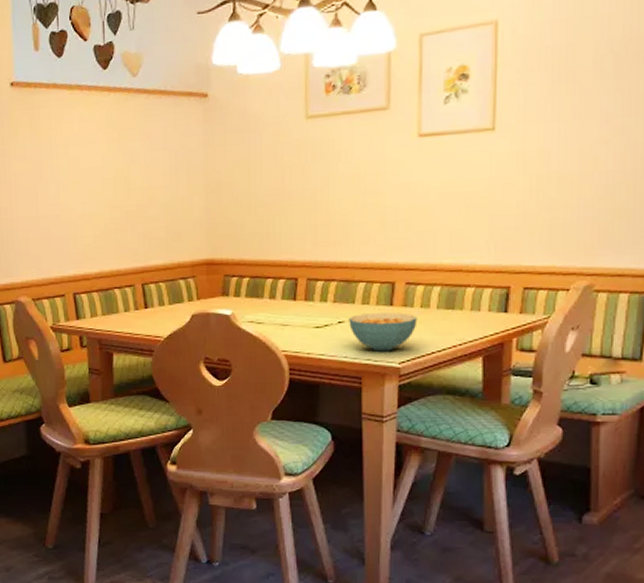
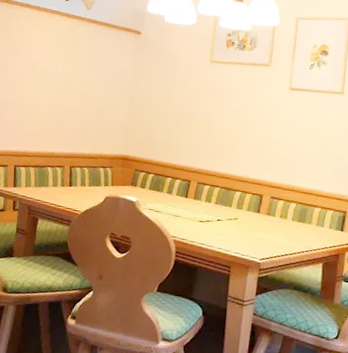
cereal bowl: present [349,313,418,352] -> none [225,216,277,249]

